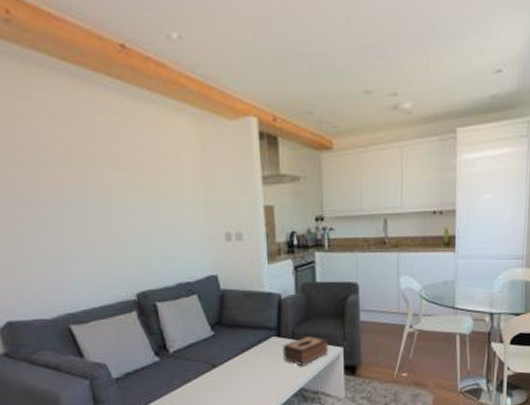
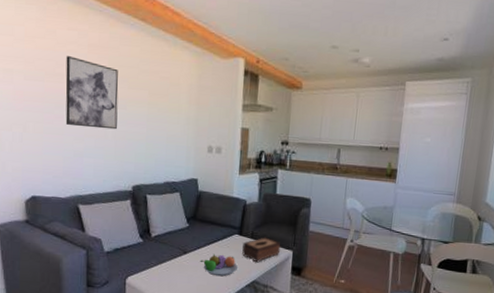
wall art: none [22,135,105,227] -> present [65,56,119,130]
fruit bowl: none [233,363,280,389] -> present [200,253,238,277]

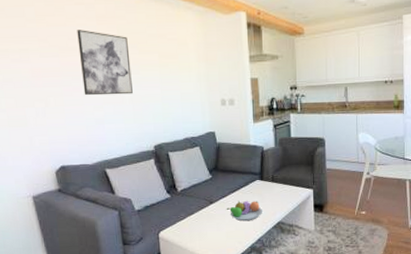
tissue box: present [242,237,281,263] -> none [265,179,301,204]

